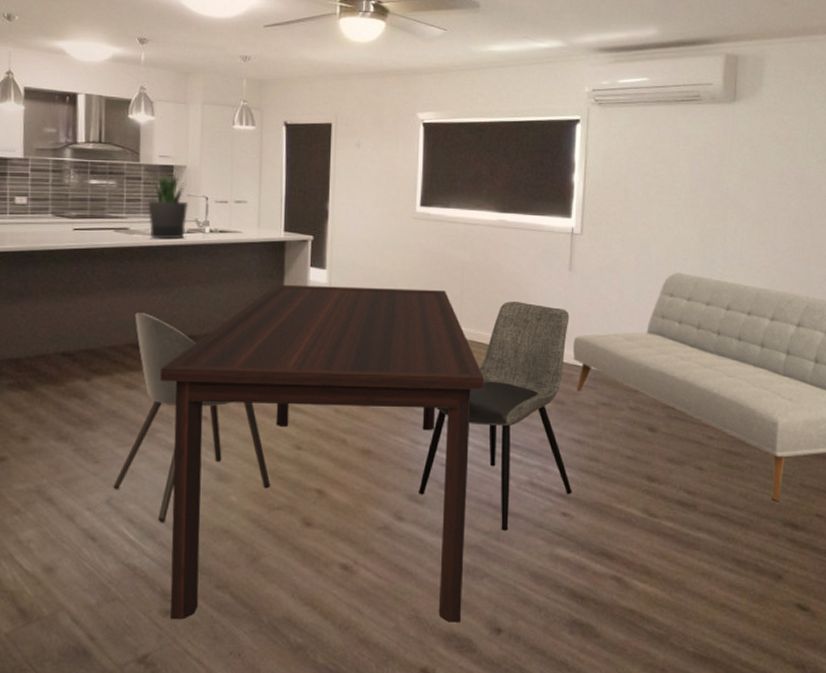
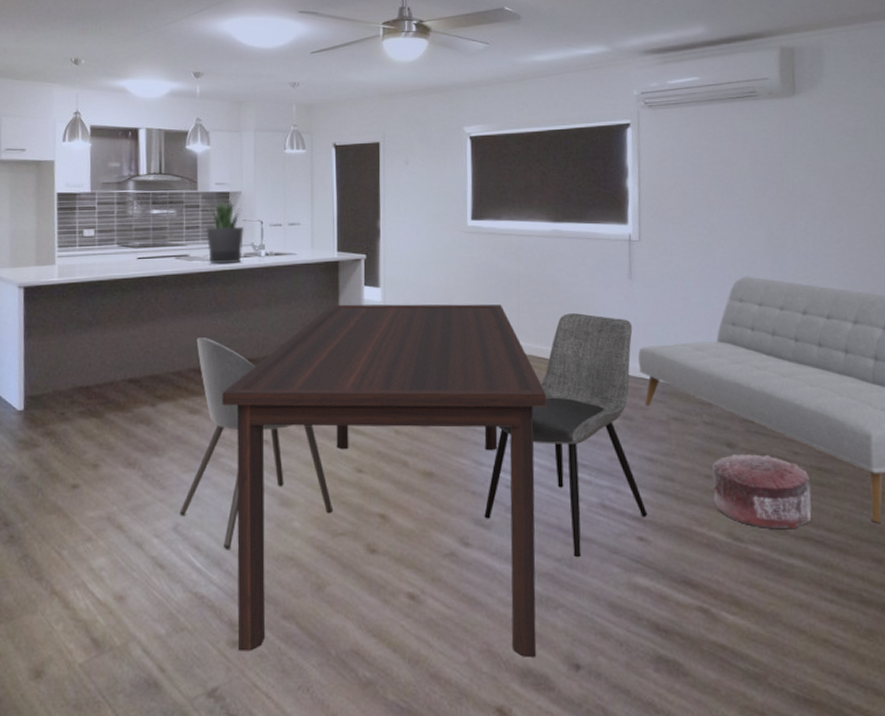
pouf: none [633,438,721,505] -> present [711,454,812,528]

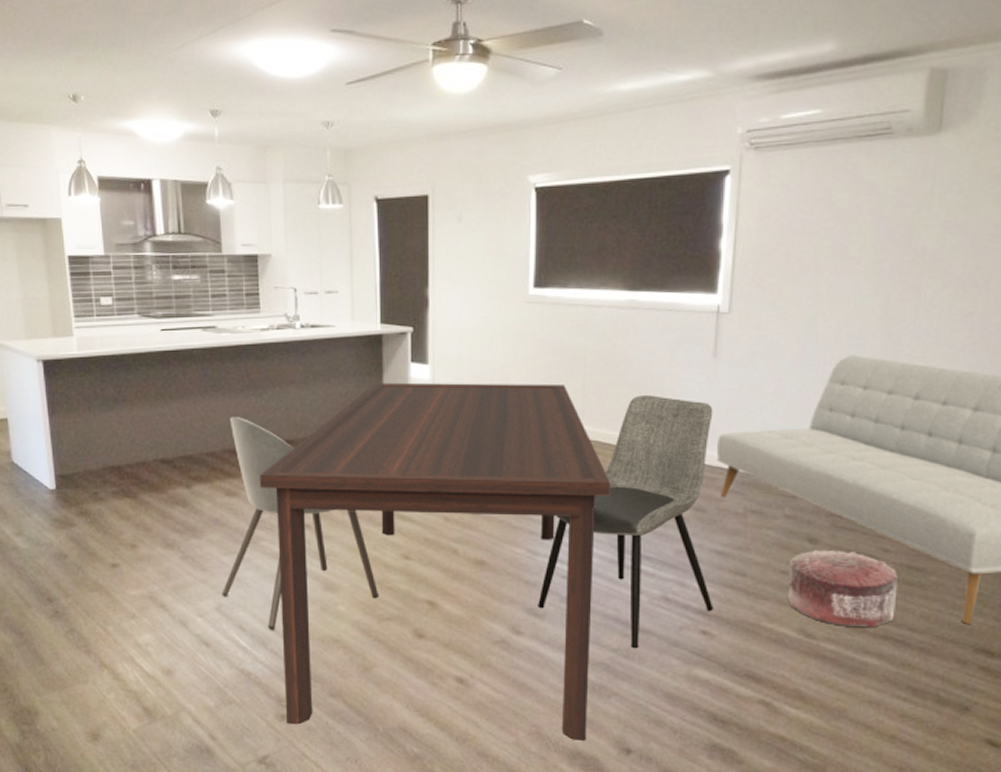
planter: present [206,197,245,265] -> none [234,260,277,337]

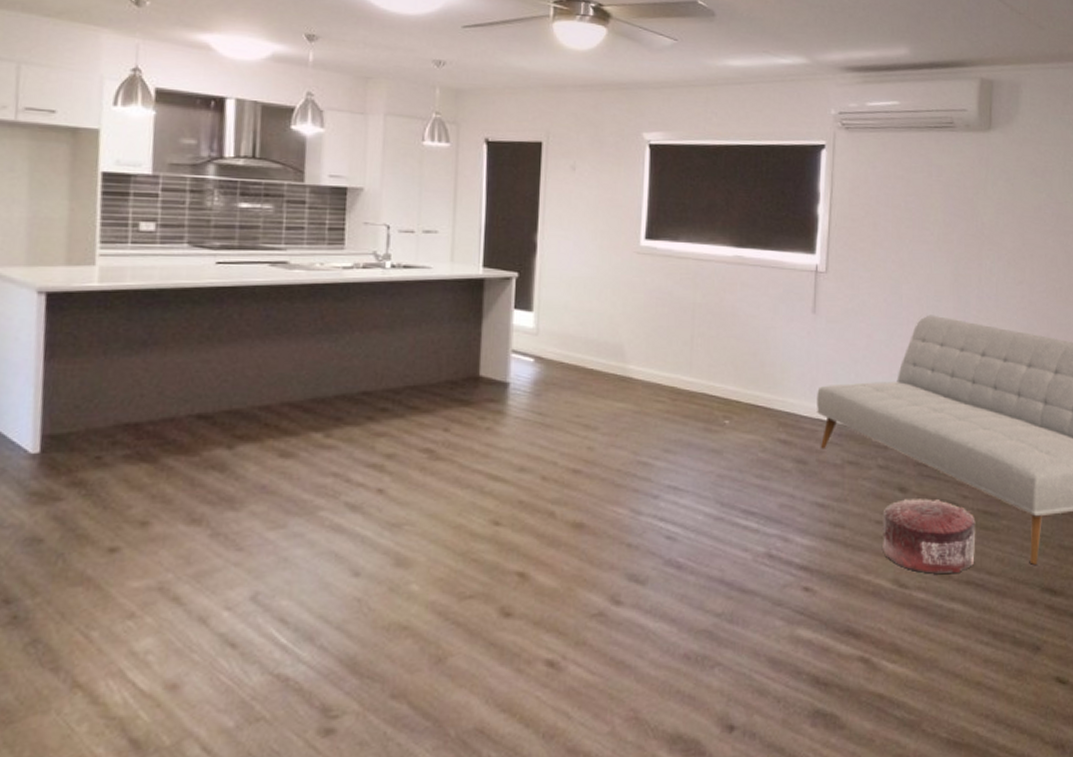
dining chair: present [222,417,378,630] -> none [260,365,461,620]
dining table: present [260,382,610,740] -> none [325,329,716,740]
dining chair: present [538,395,714,648] -> none [640,348,815,611]

